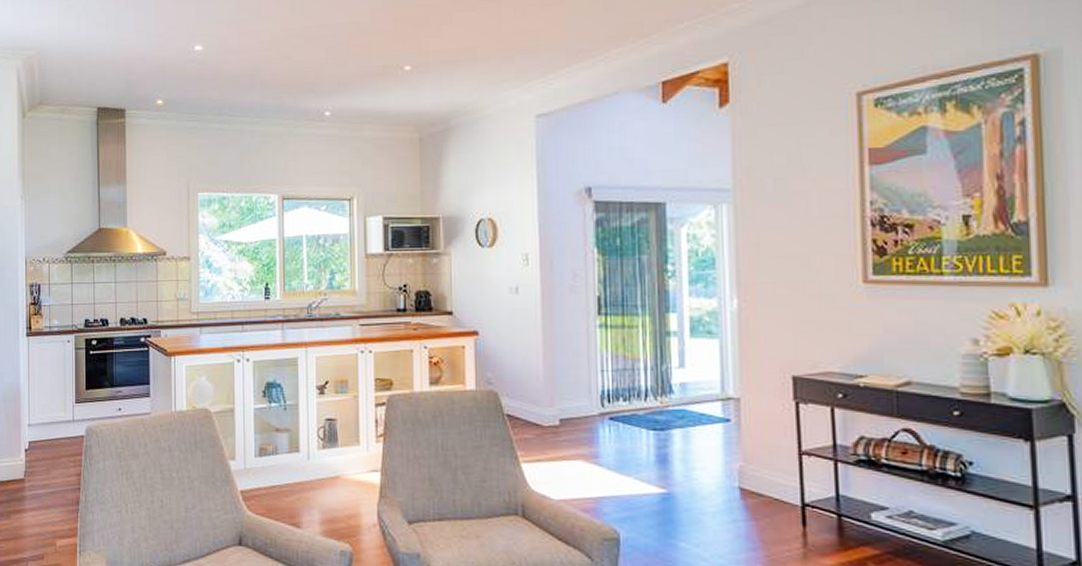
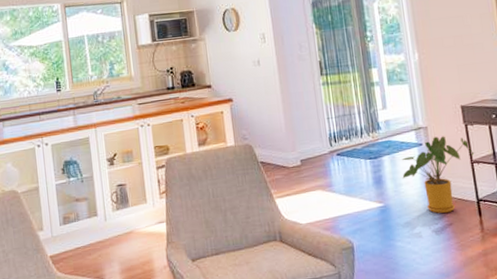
house plant: none [697,413,804,514] -> present [401,136,474,213]

